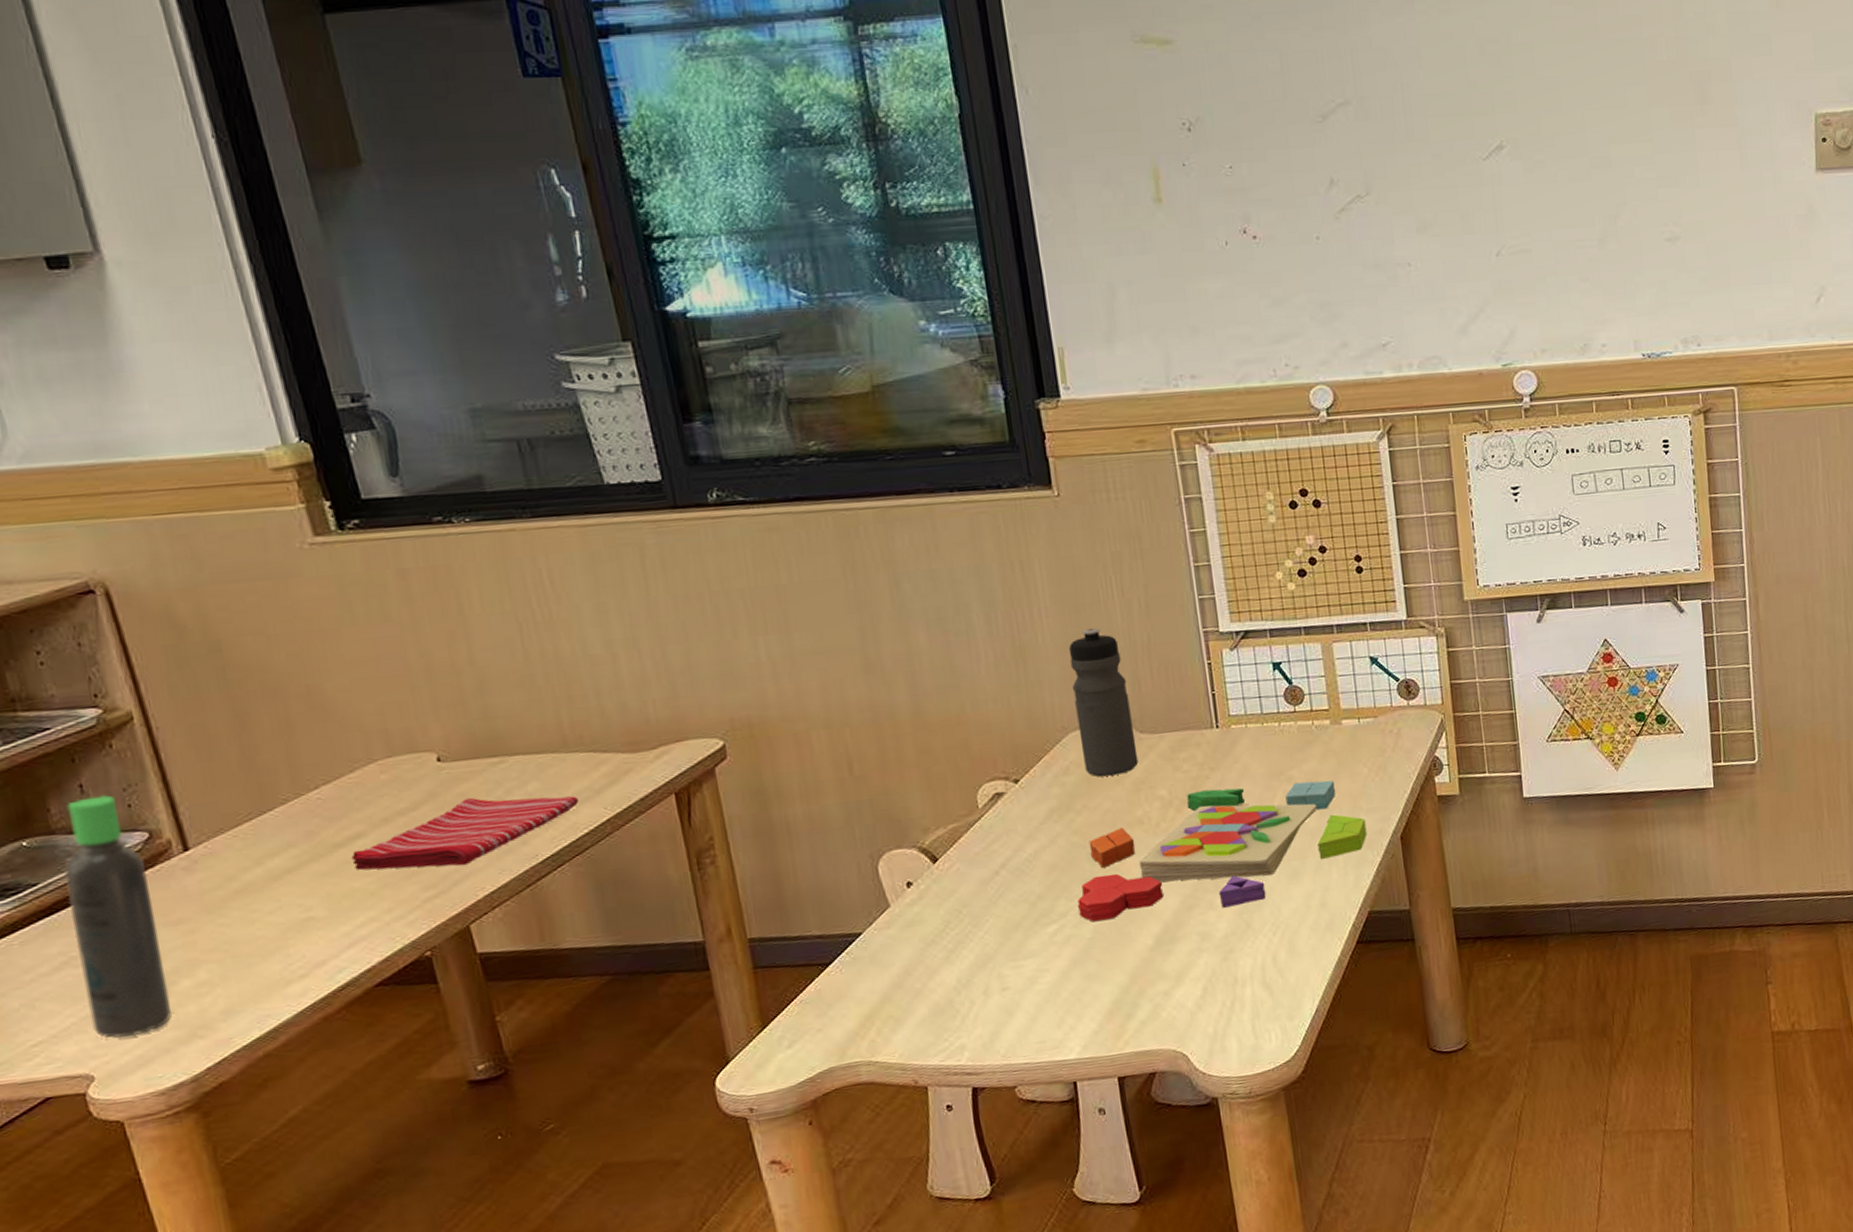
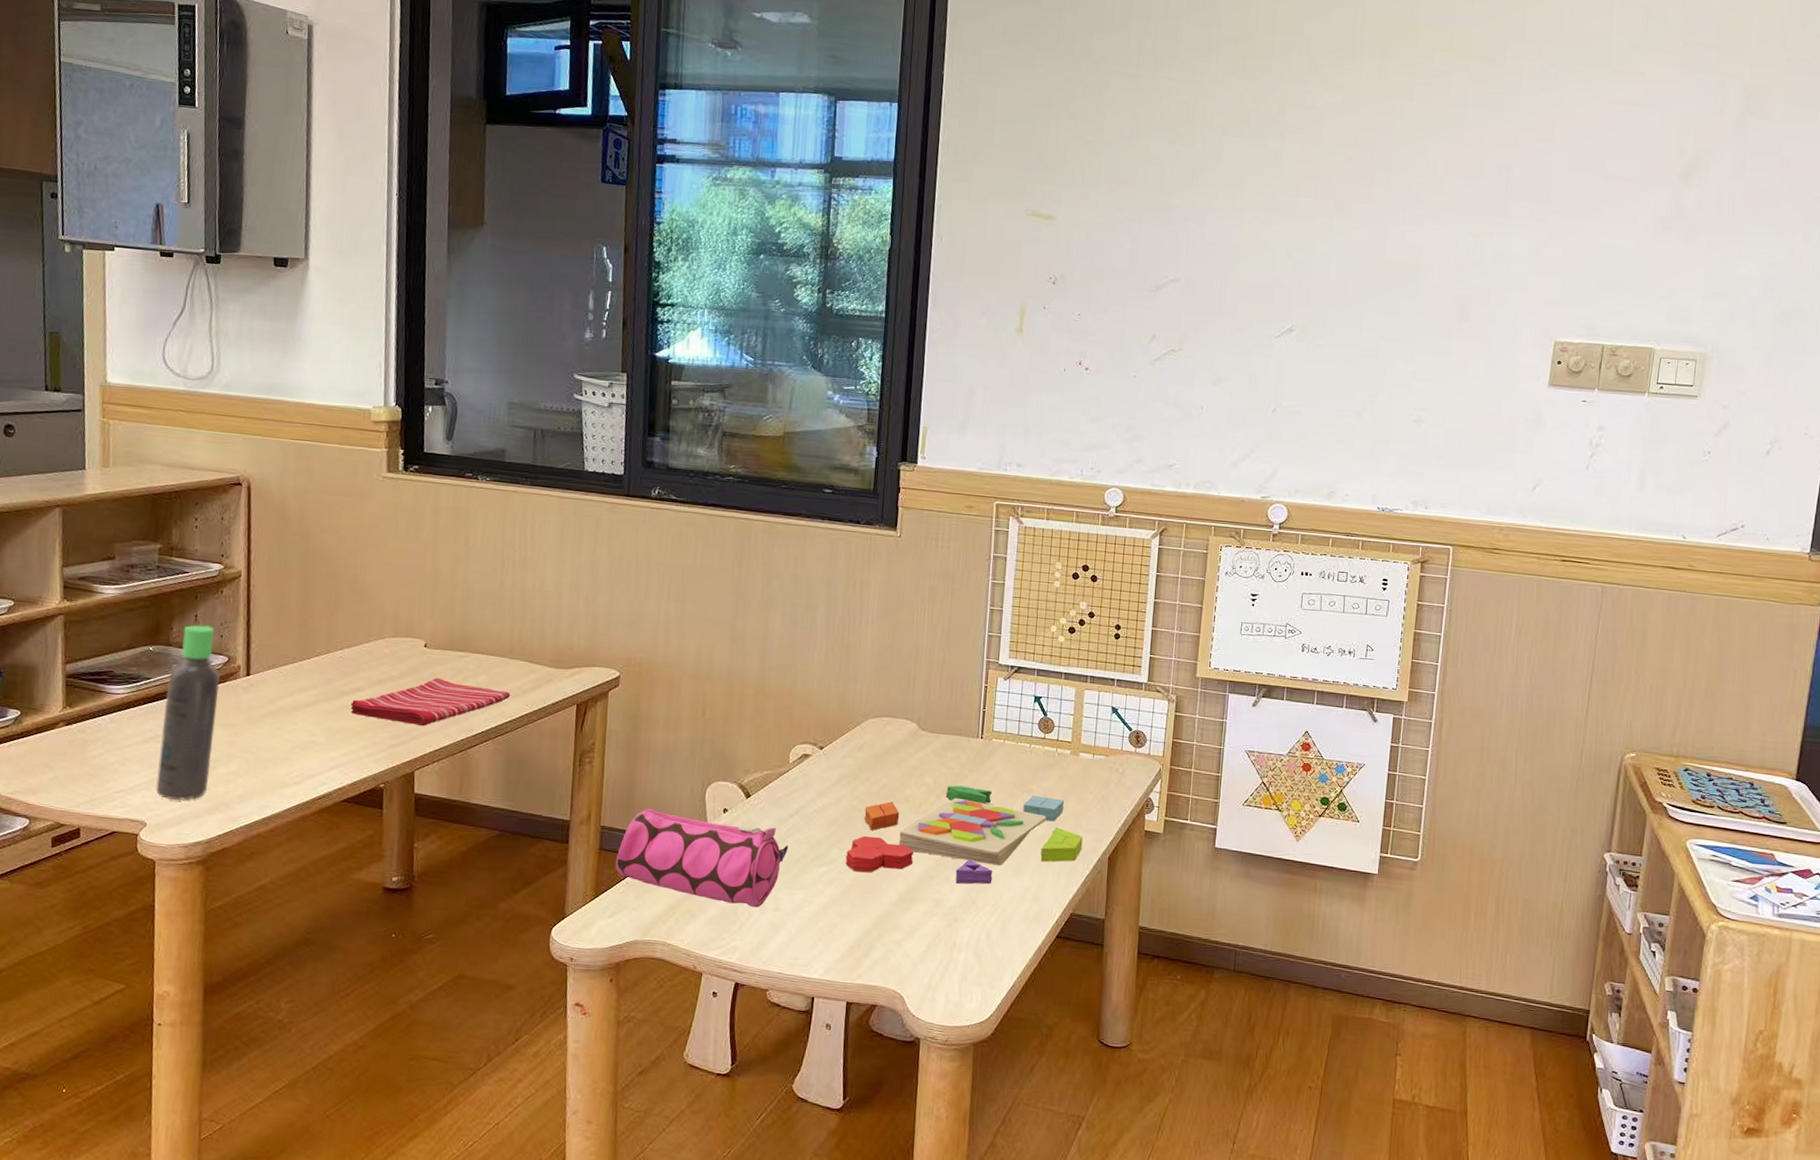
pencil case: none [778,891,1003,997] -> present [615,809,789,908]
water bottle: present [1068,627,1139,777] -> none [875,641,920,760]

